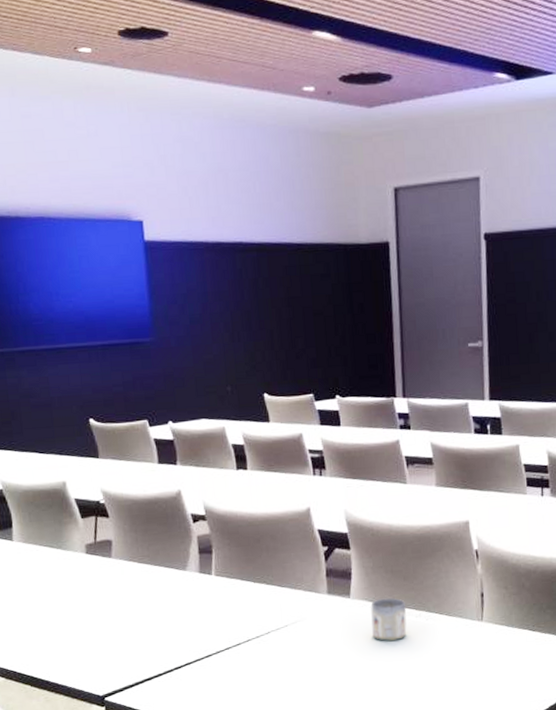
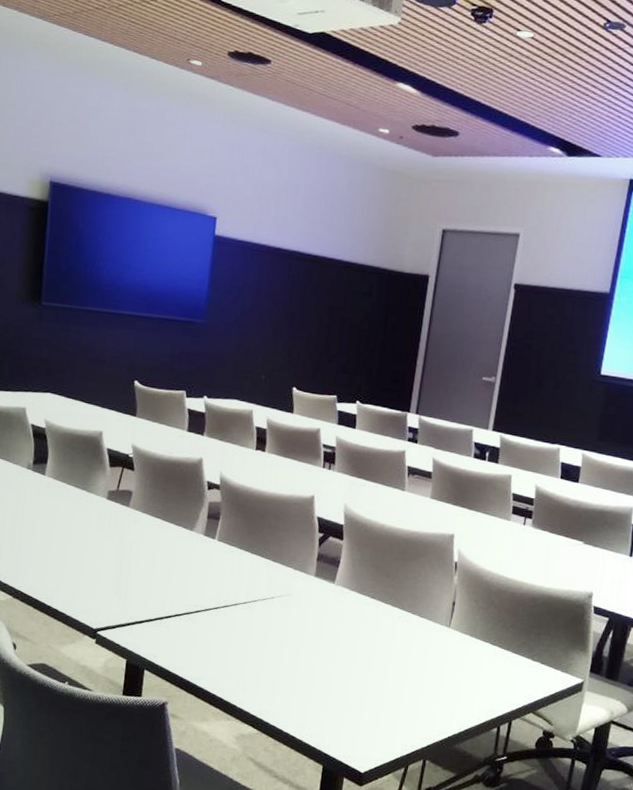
mug: present [370,598,407,641] -> none [347,589,383,630]

